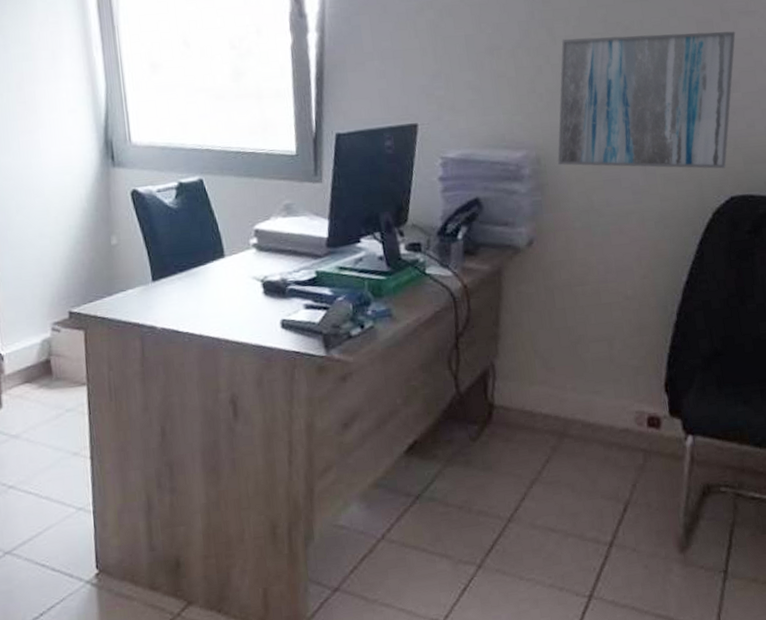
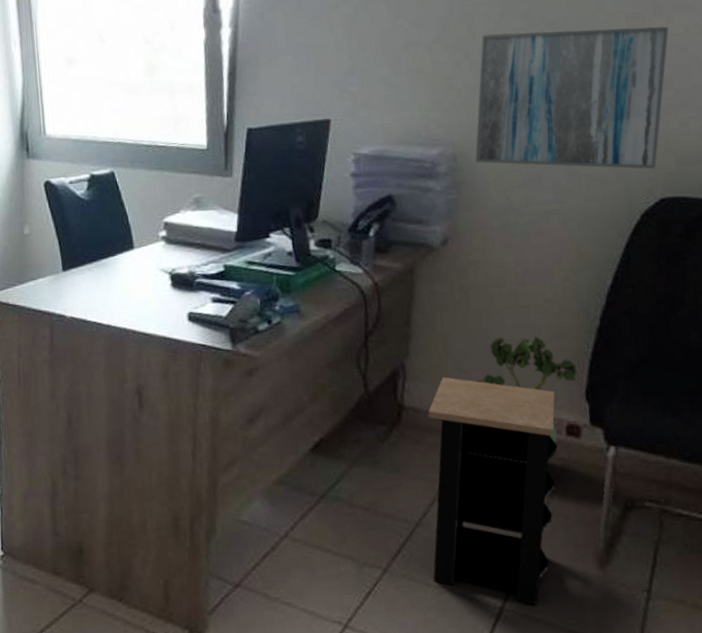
side table: none [517,374,640,591] -> present [428,376,558,605]
potted plant: none [562,332,657,453] -> present [476,336,578,459]

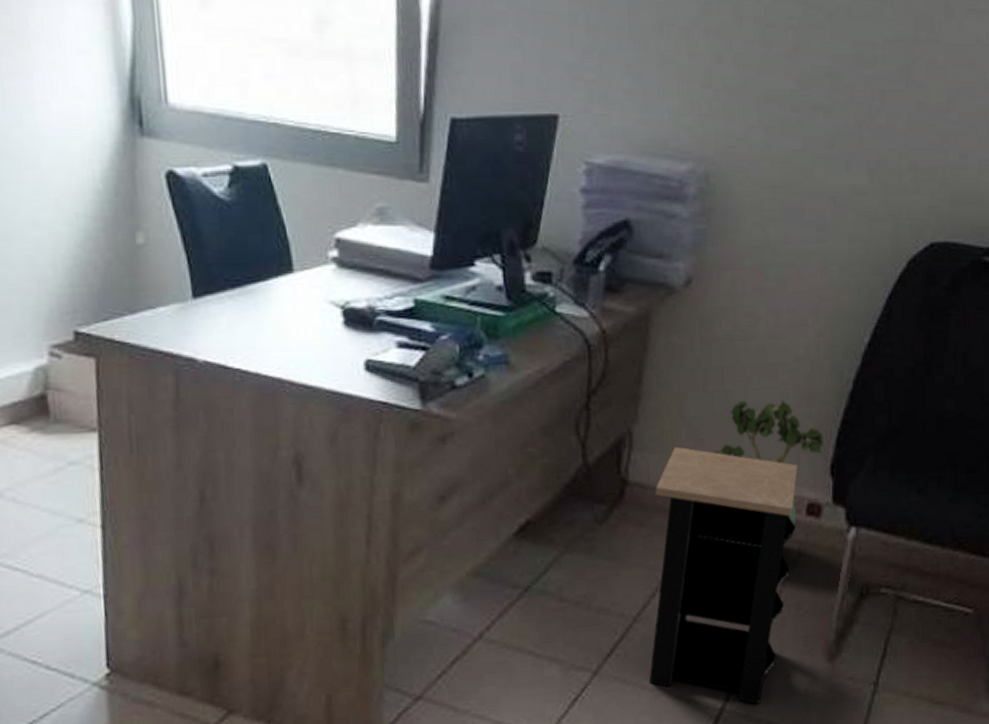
wall art: present [475,26,669,169] -> none [731,20,959,207]

